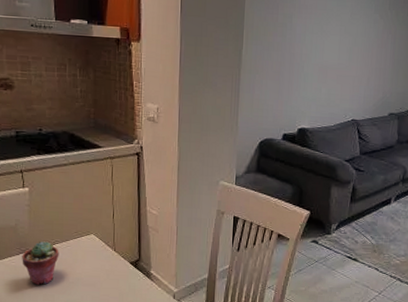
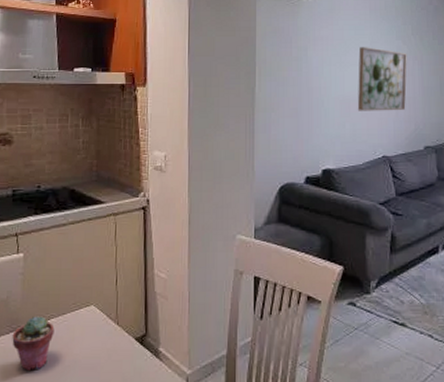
wall art: none [333,18,383,80] -> present [357,47,407,111]

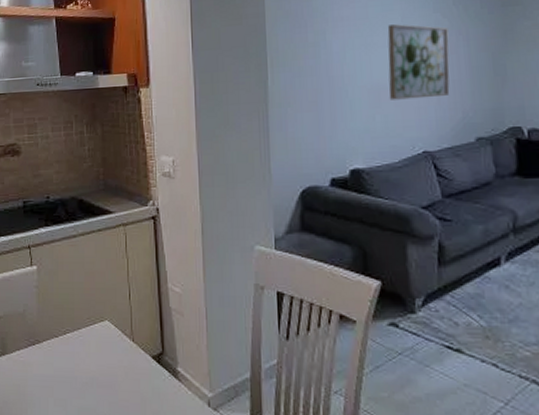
potted succulent: present [12,316,55,370] -> none [30,330,71,386]

